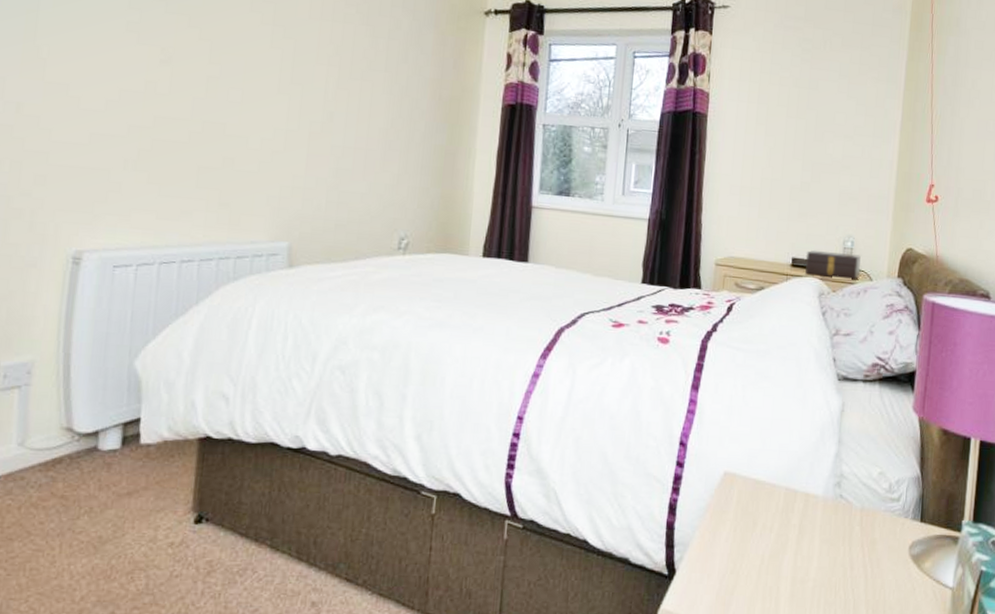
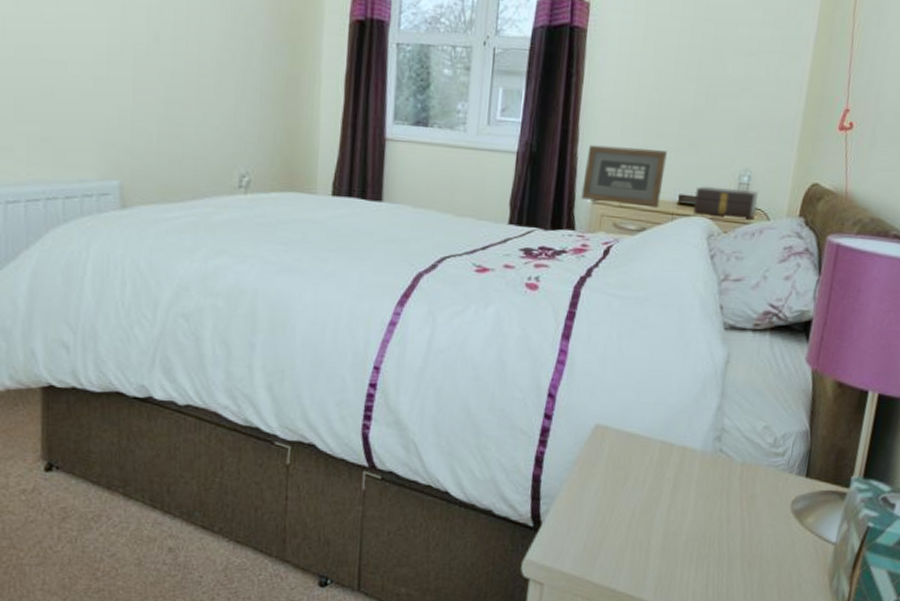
picture frame: none [706,213,780,269] -> present [581,144,667,208]

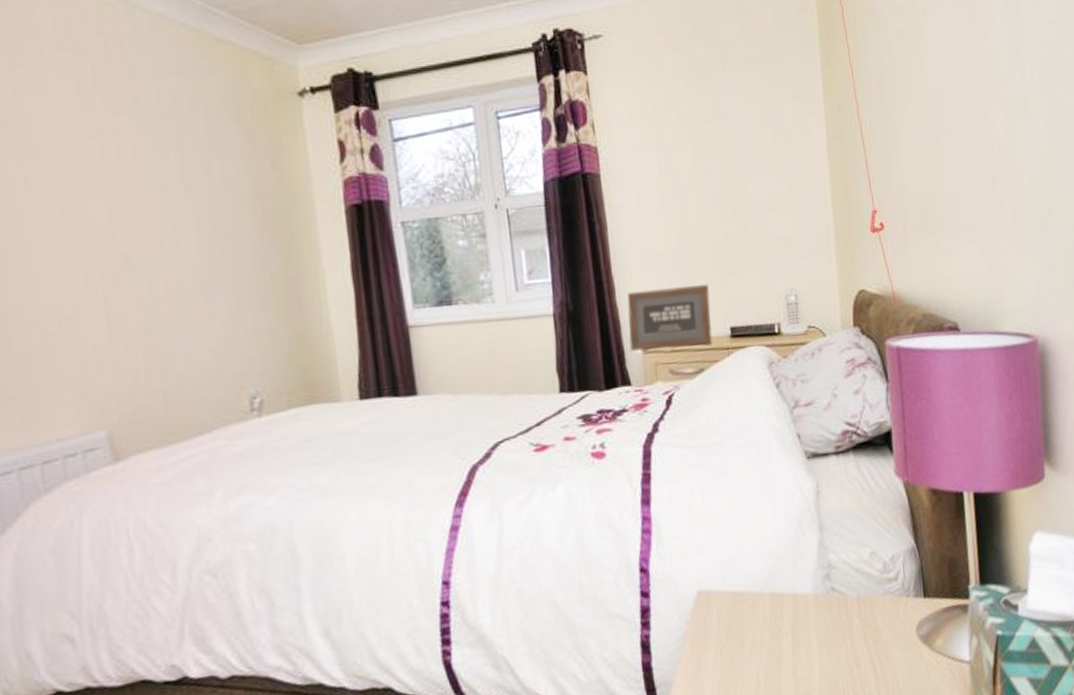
jewelry box: present [694,187,758,220] -> none [745,308,810,344]

